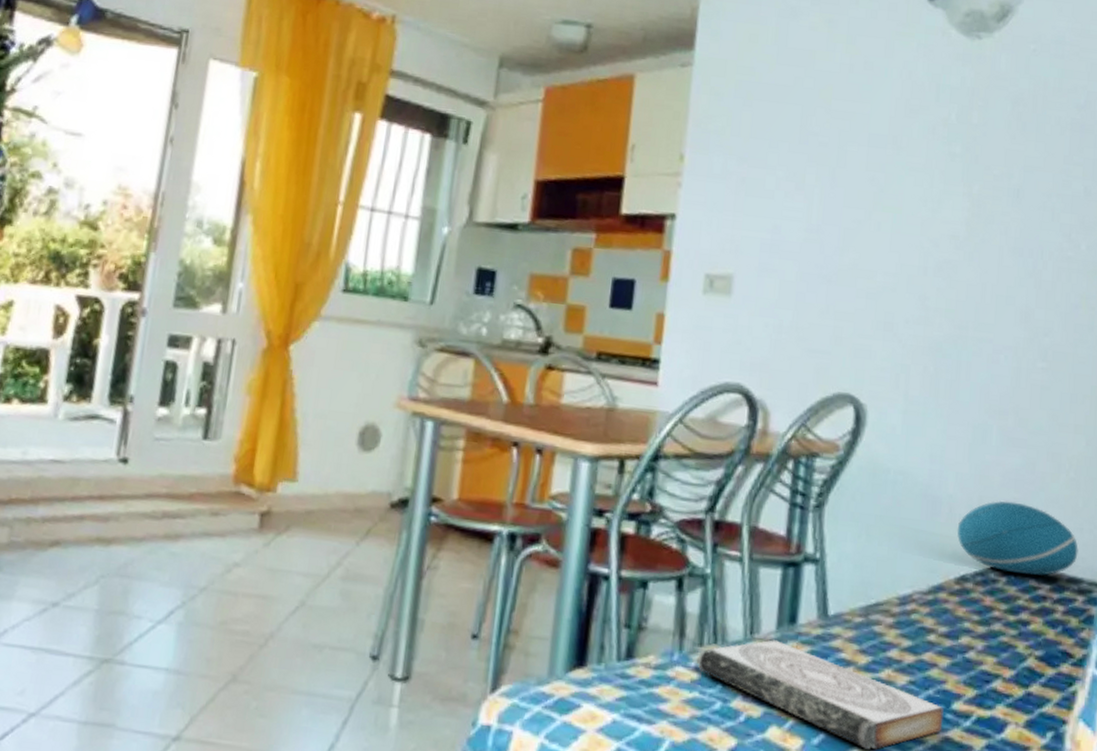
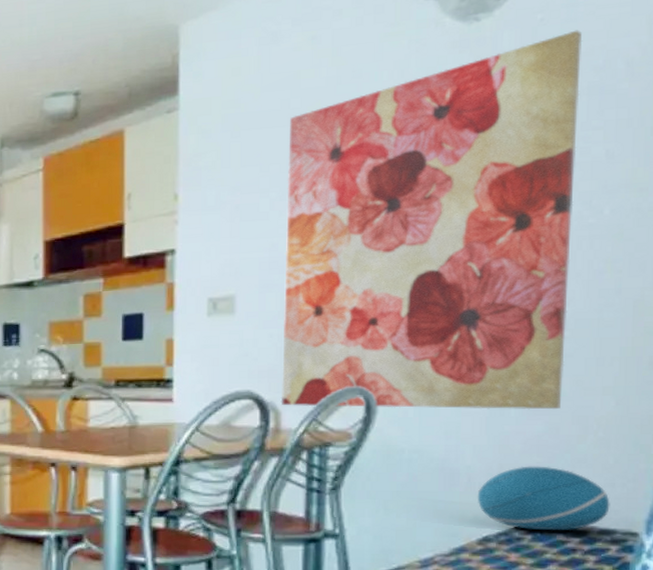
wall art: none [770,66,1068,444] -> present [280,30,583,410]

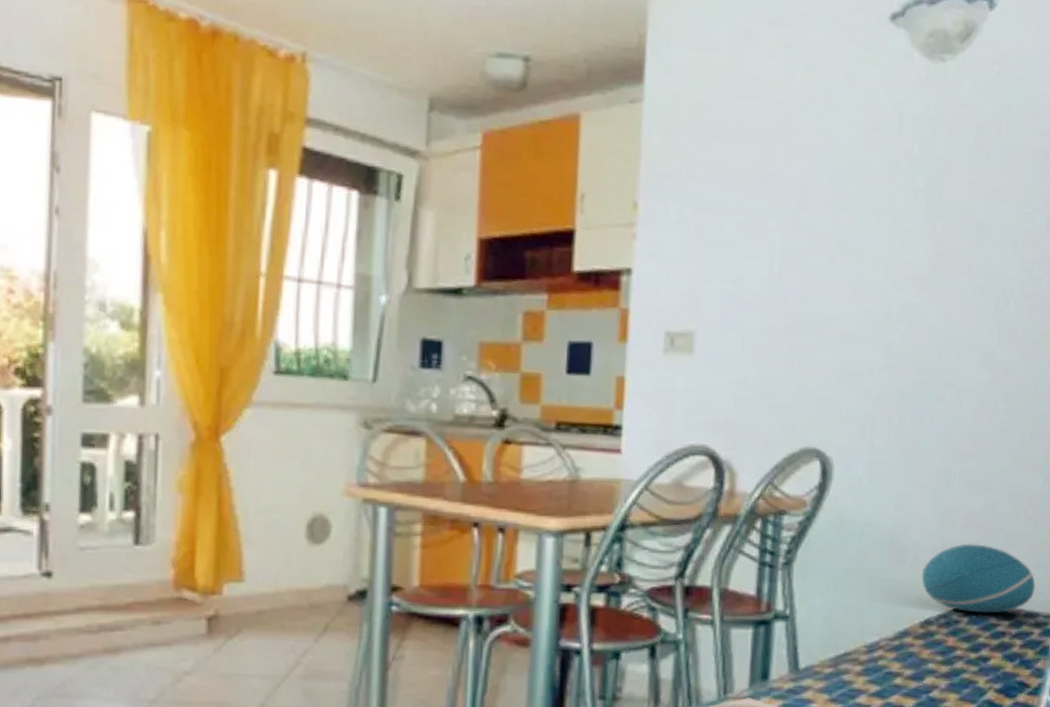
wall art: present [280,30,583,410] -> none [737,90,1032,485]

